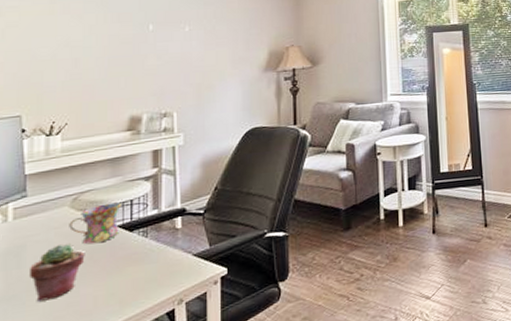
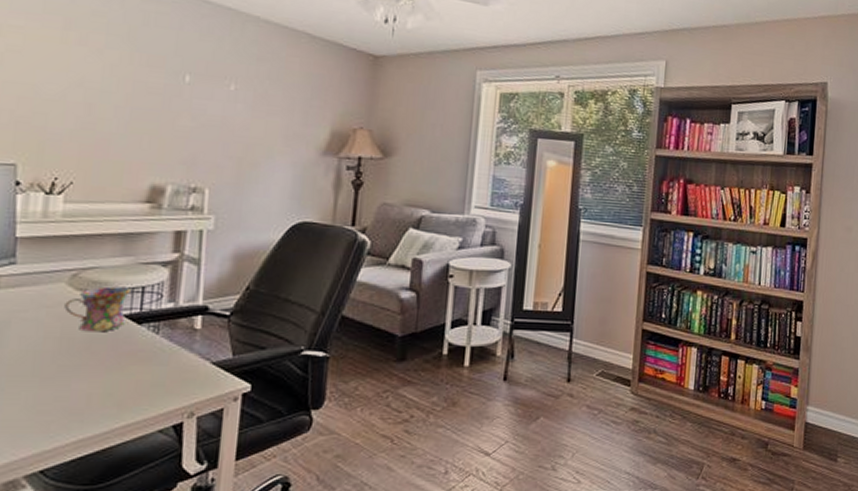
potted succulent: present [30,244,85,302] -> none [12,327,81,390]

